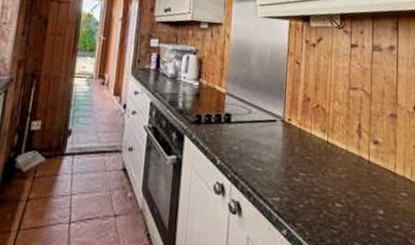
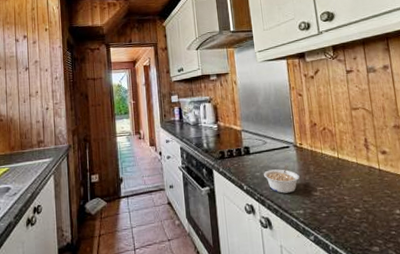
legume: none [241,142,282,175] -> present [263,165,300,193]

